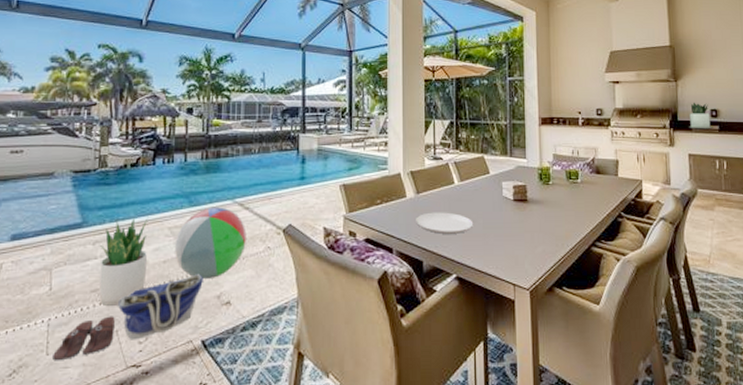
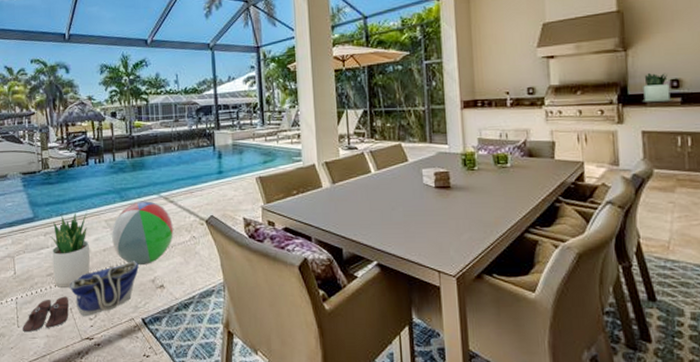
plate: present [416,212,474,234] -> none [333,201,393,222]

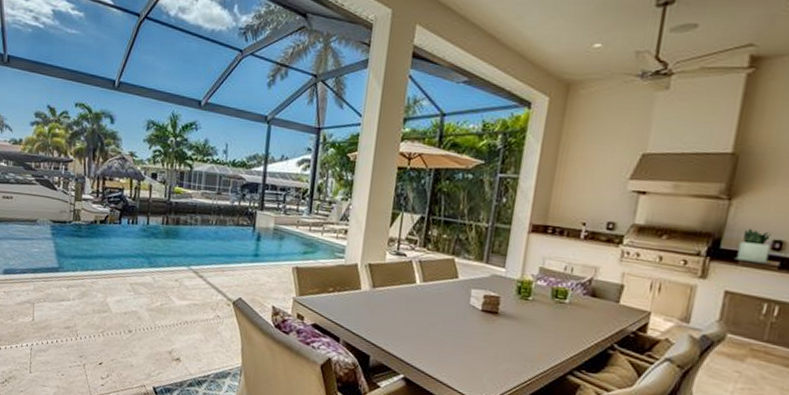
flip-flop: present [23,296,69,331] -> none [34,350,83,380]
planter: present [50,211,90,287] -> none [71,270,114,344]
tote bag: present [69,261,139,317] -> none [85,329,158,375]
beach ball: present [112,201,174,265] -> none [134,270,199,335]

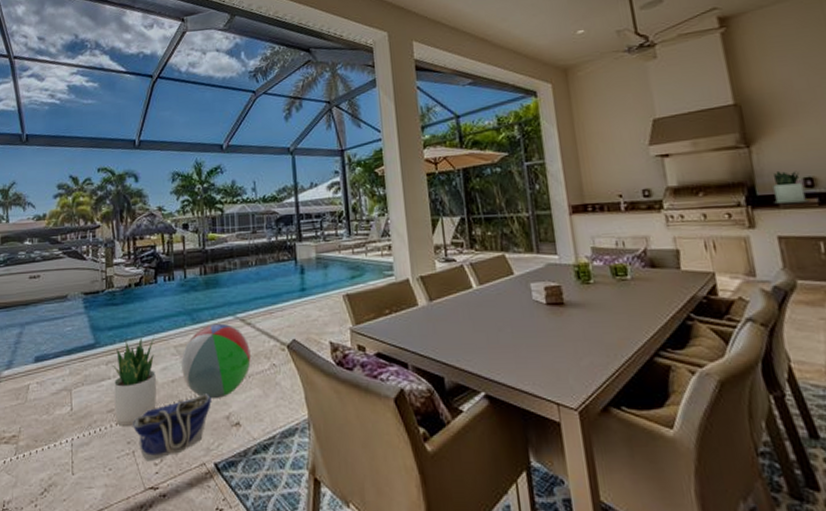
planter: none [71,270,114,344] -> present [113,336,156,426]
tote bag: none [85,329,158,375] -> present [132,394,211,462]
beach ball: none [134,270,199,335] -> present [181,323,251,398]

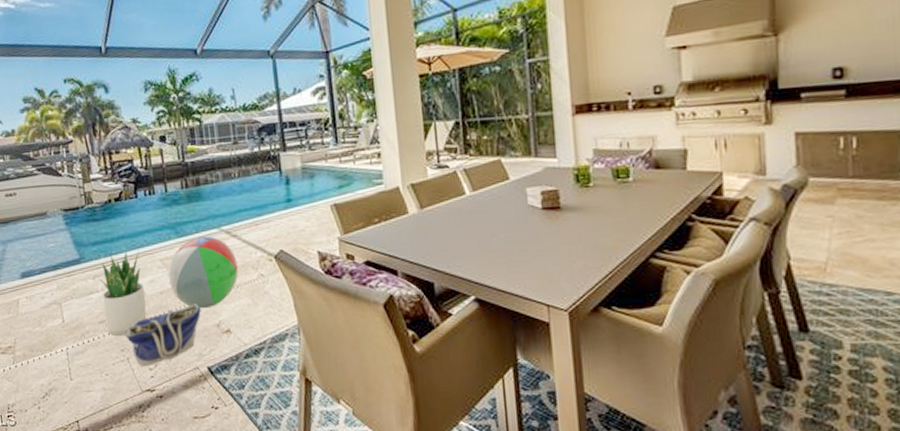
planter: present [773,170,808,205] -> none [796,60,834,99]

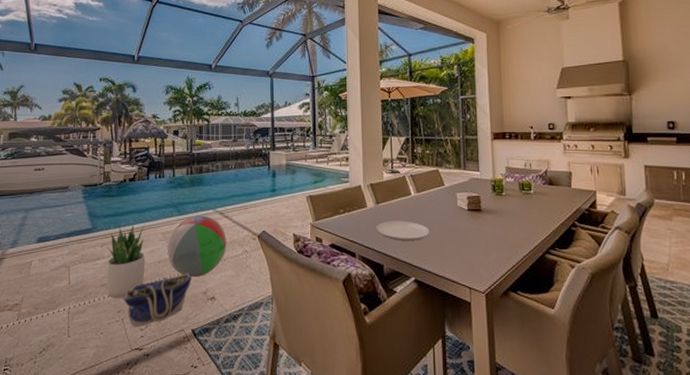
plate: none [422,227,493,252] -> present [376,221,430,240]

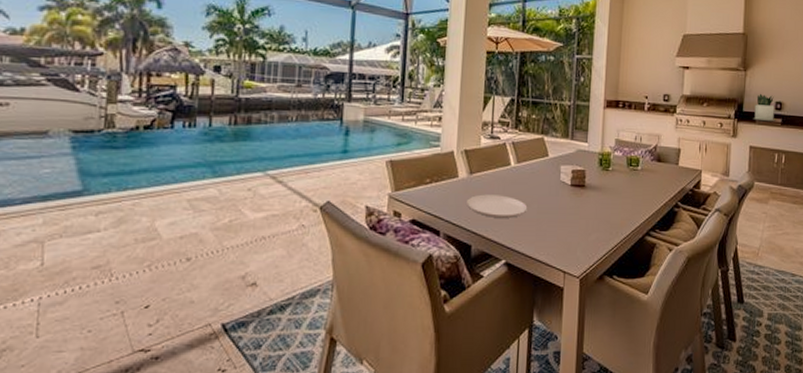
planter: present [107,224,145,298] -> none [102,187,164,284]
tote bag: present [122,273,191,327] -> none [123,252,226,323]
beach ball: present [167,215,227,277] -> none [194,178,278,257]
planter: none [644,114,669,141] -> present [753,93,775,122]

